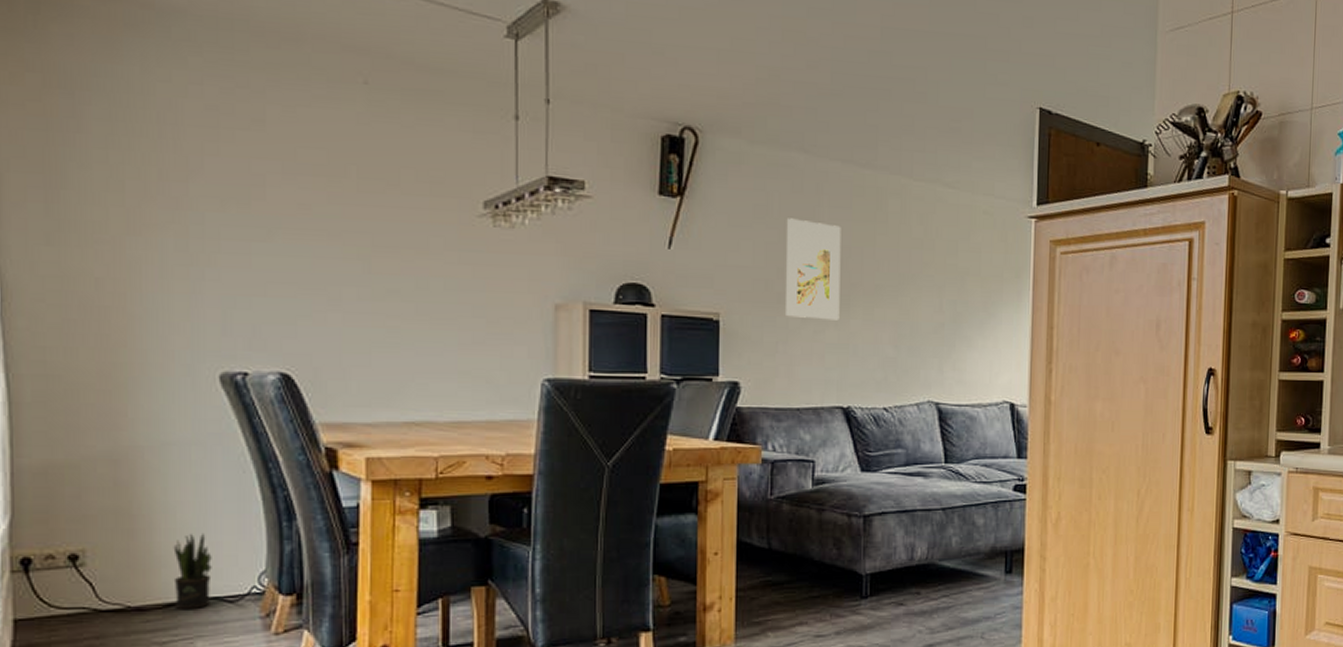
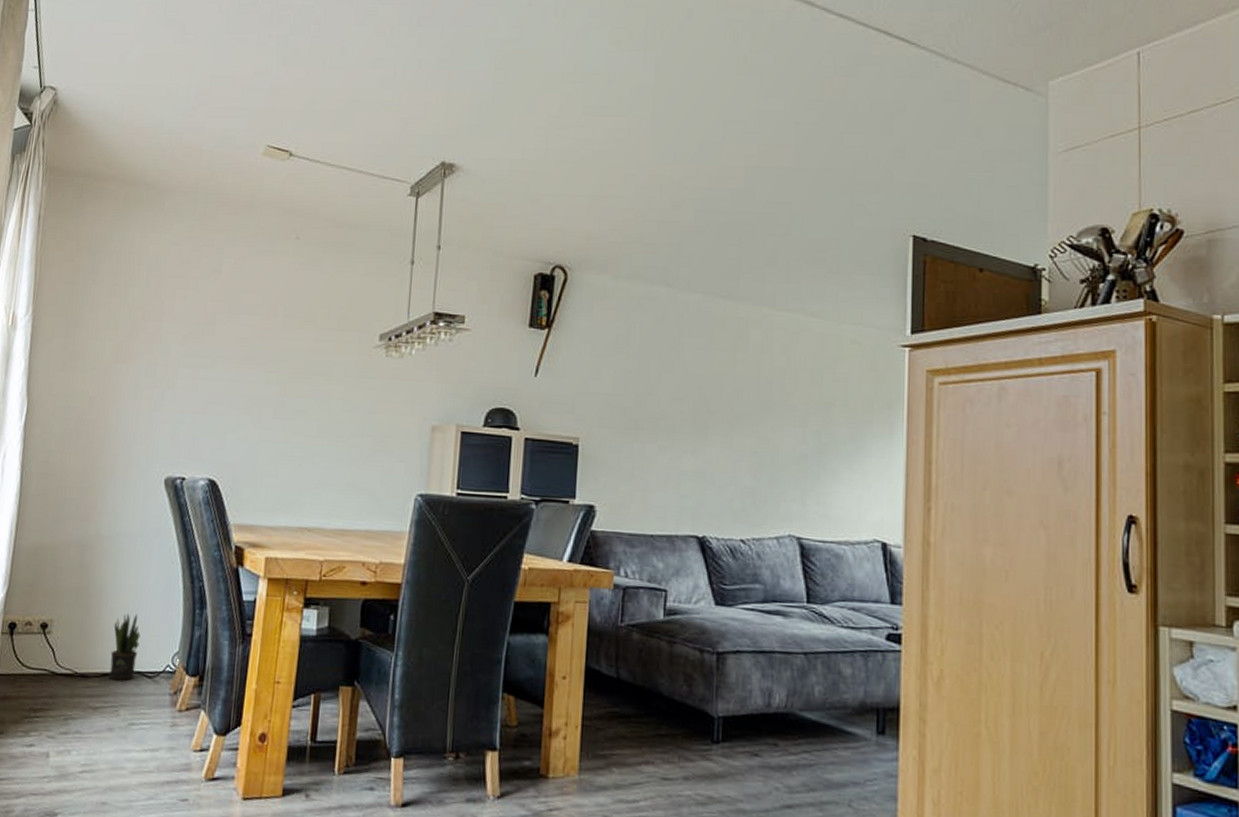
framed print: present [786,218,841,320] -> none [643,348,701,448]

